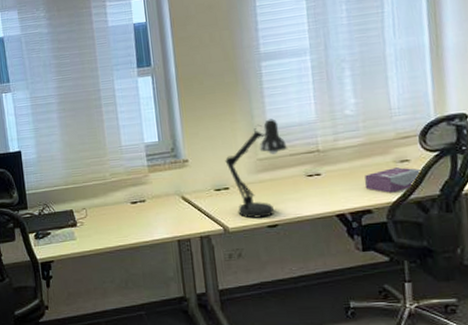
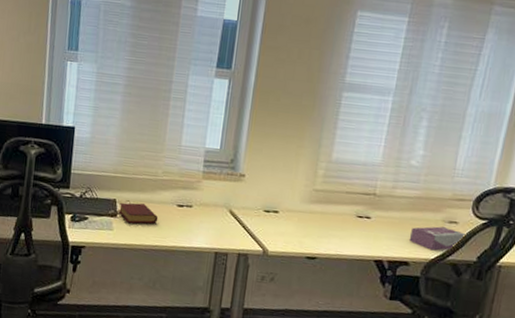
book: none [76,208,116,230] -> present [118,202,159,224]
desk lamp: present [225,118,287,219] -> none [281,152,346,249]

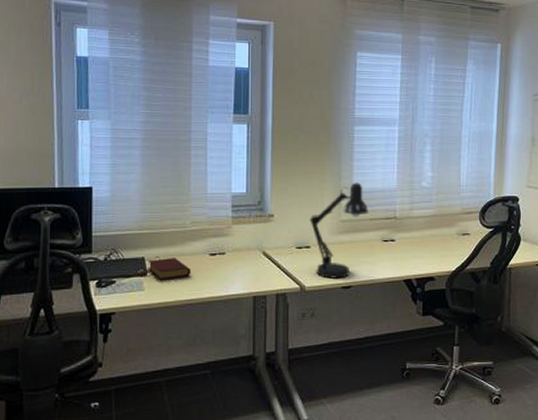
desk lamp: none [281,152,346,249] -> present [310,182,368,280]
tissue box: present [409,226,465,251] -> none [431,240,477,263]

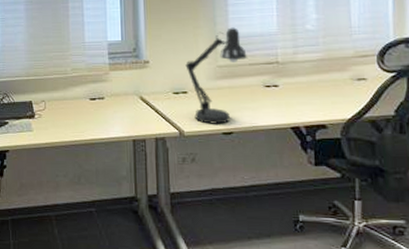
book: present [148,258,191,281] -> none [35,102,74,123]

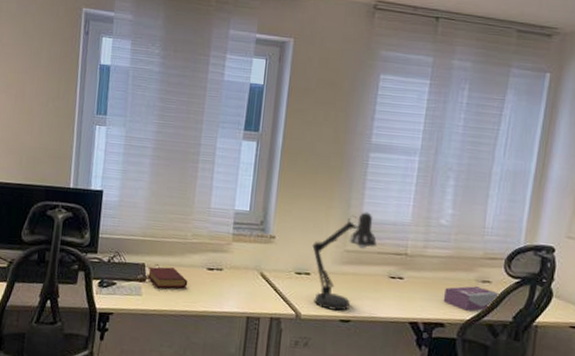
book: none [35,102,74,123] -> present [147,267,188,289]
tissue box: none [321,85,376,110] -> present [443,286,499,311]

